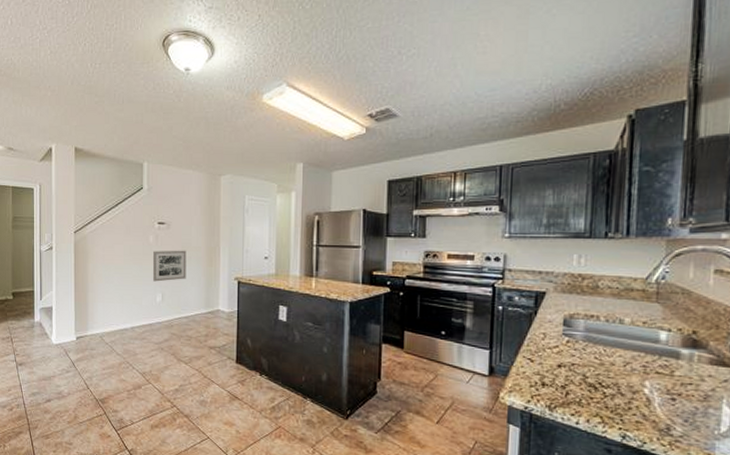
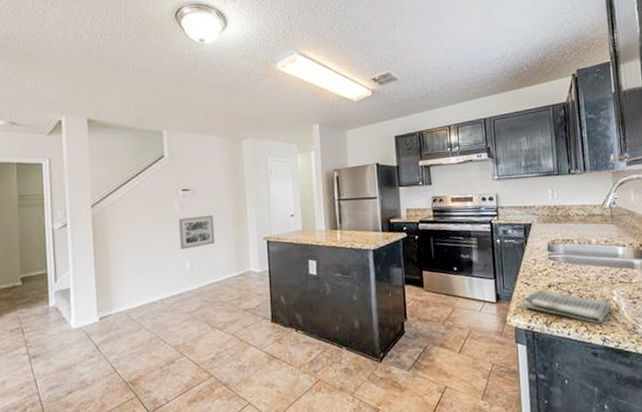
dish towel: none [521,369,641,418] -> present [522,290,612,324]

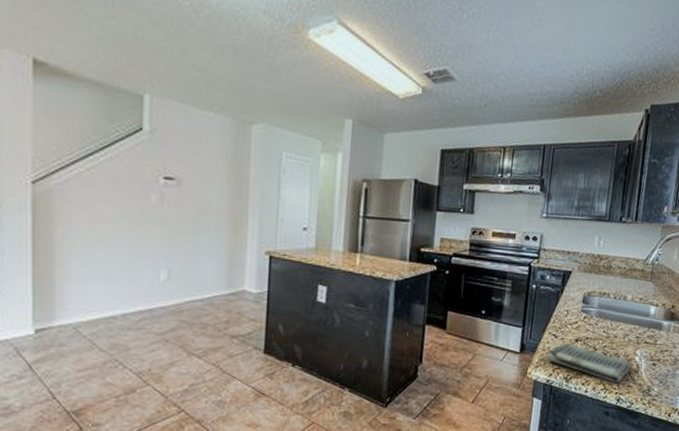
wall art: present [179,215,215,250] -> none [156,214,204,255]

